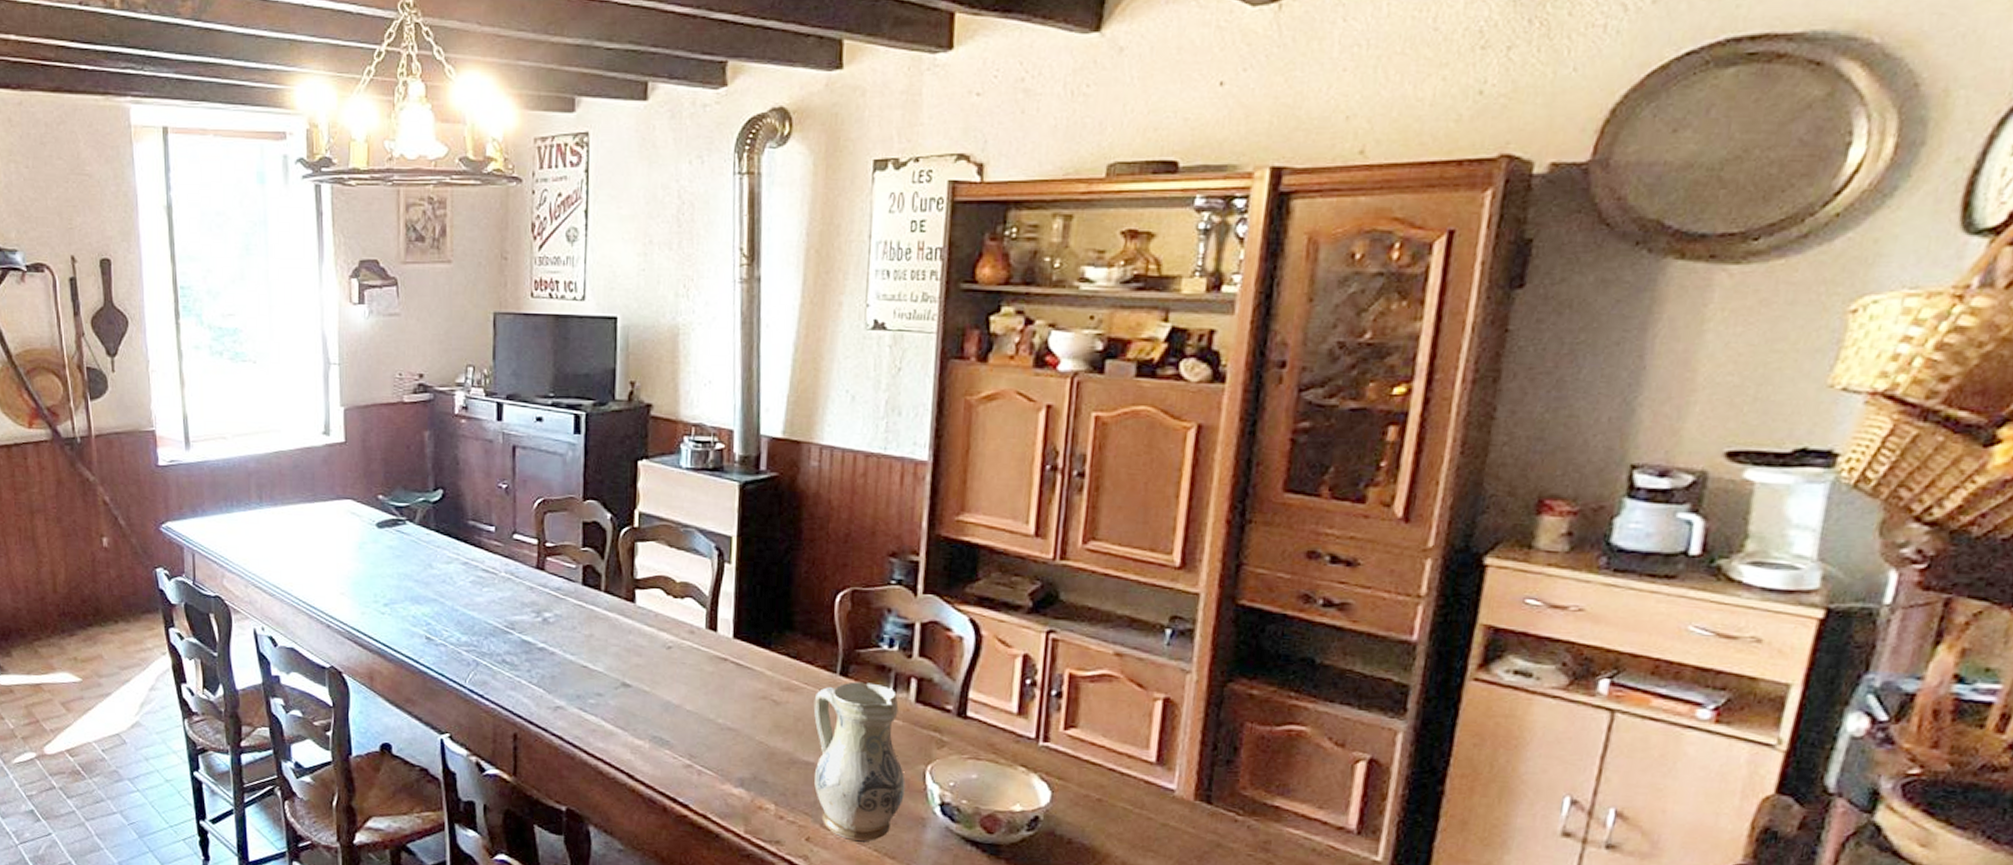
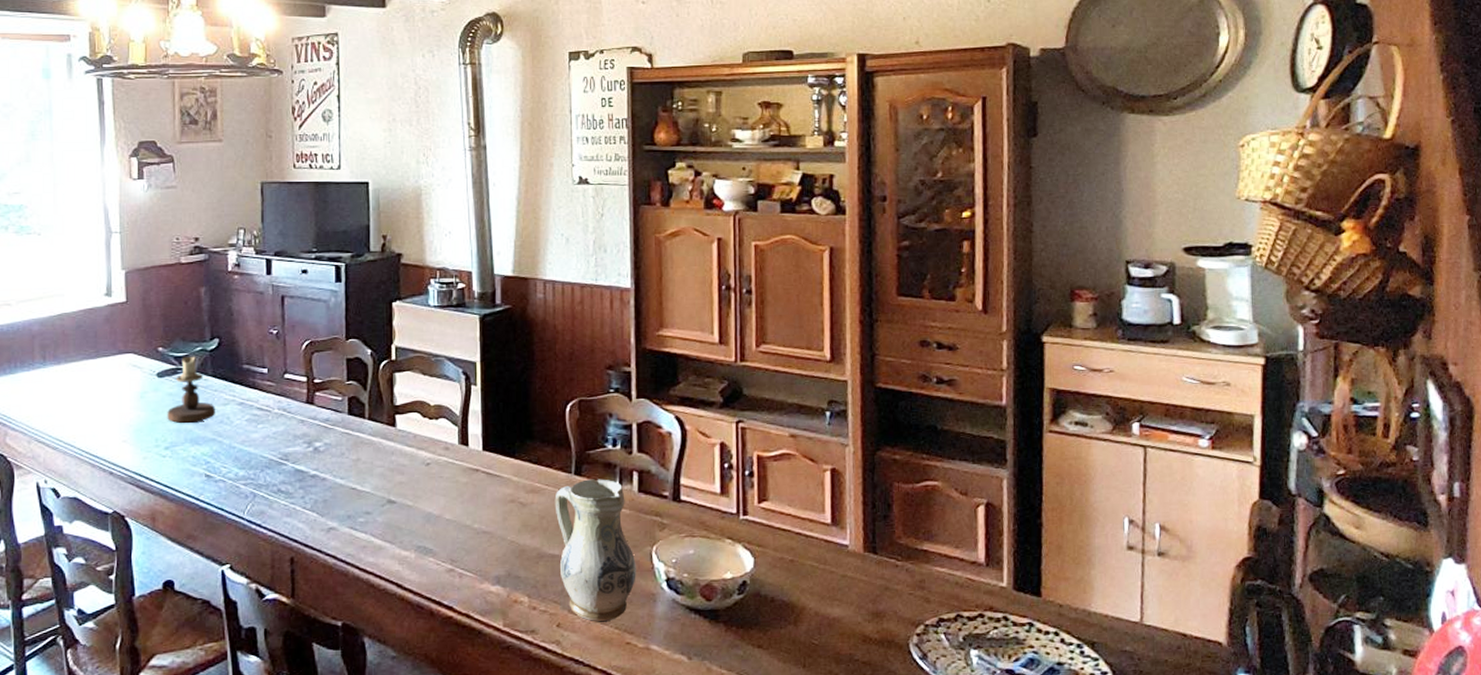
candlestick: none [387,507,437,580] -> present [167,356,215,423]

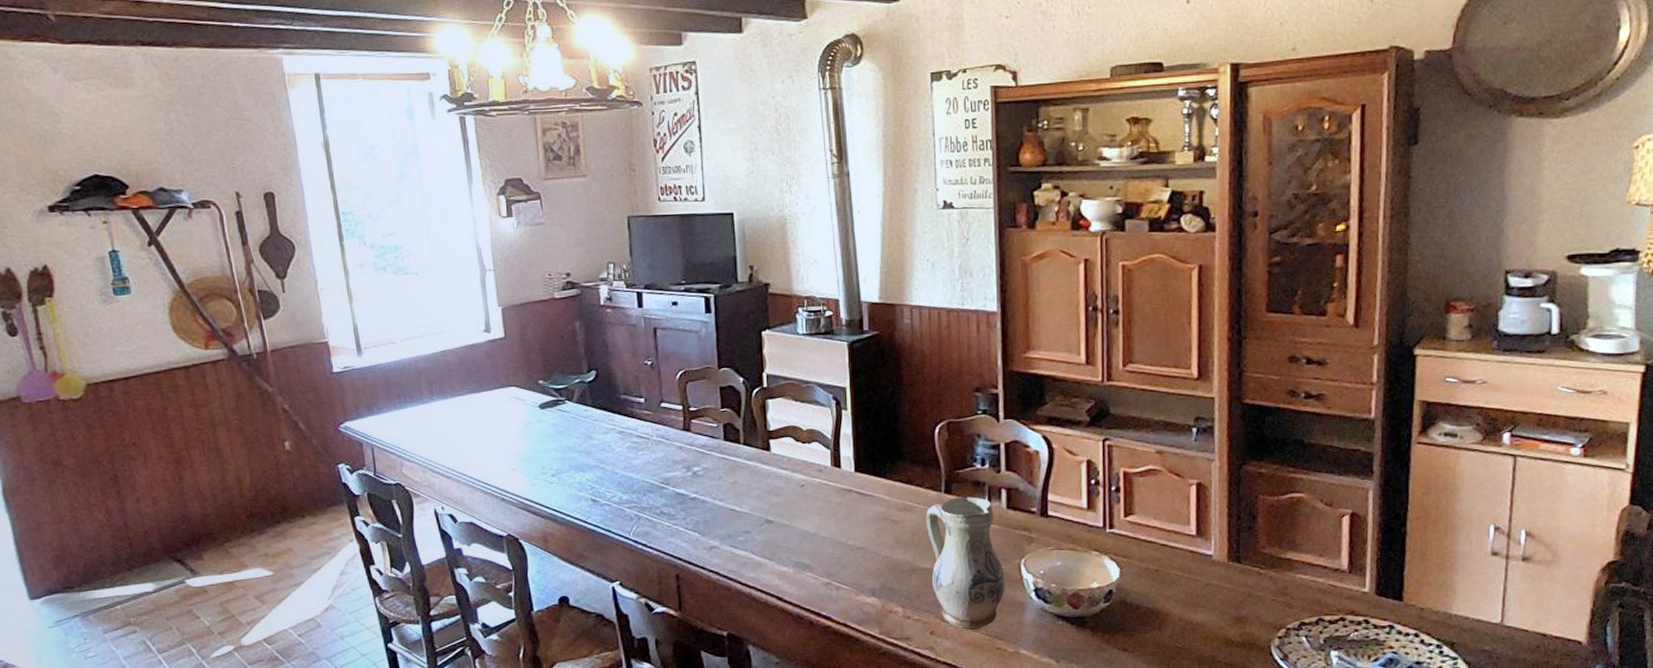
candlestick: present [167,356,215,423] -> none [551,388,597,452]

